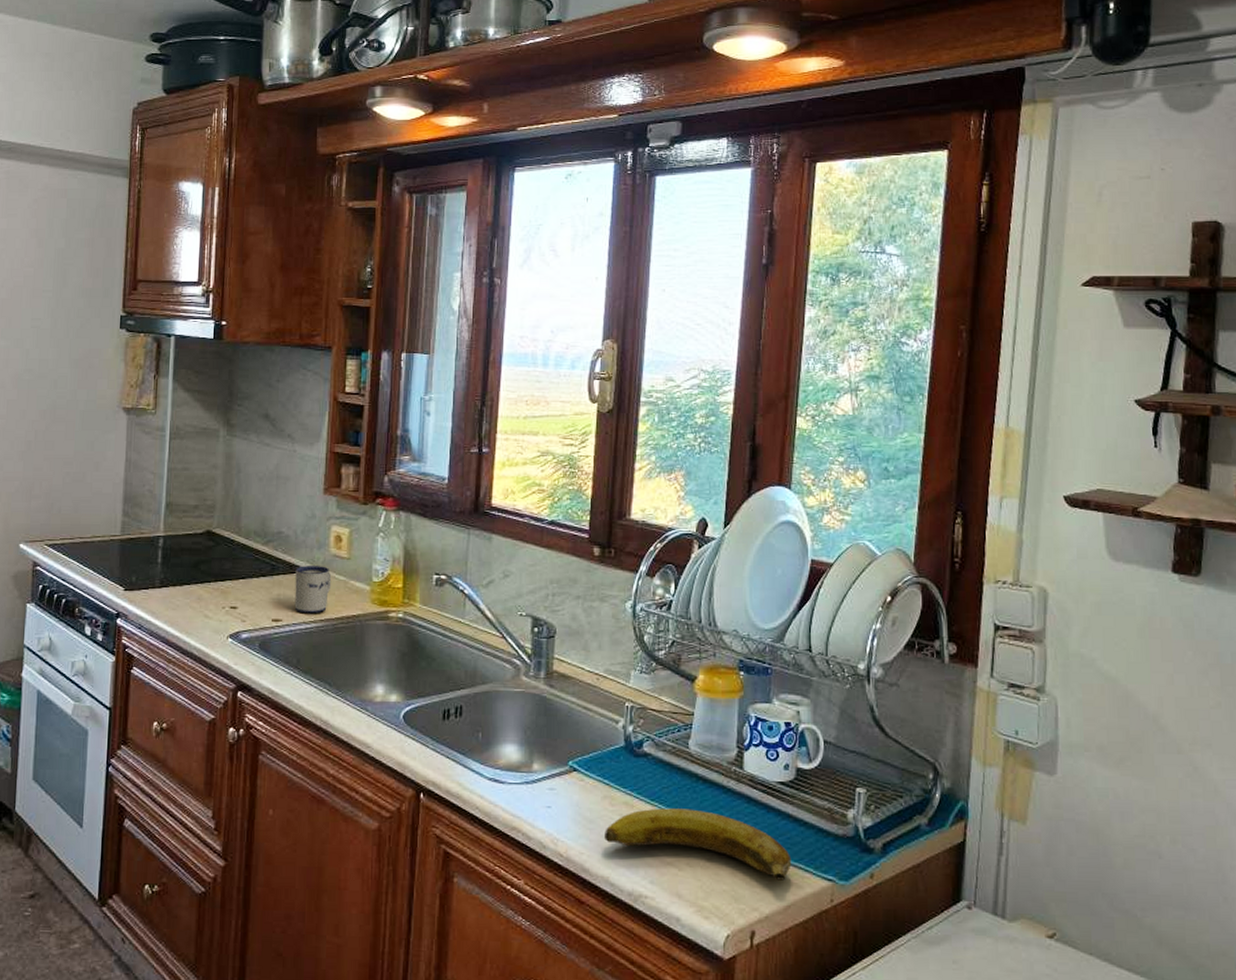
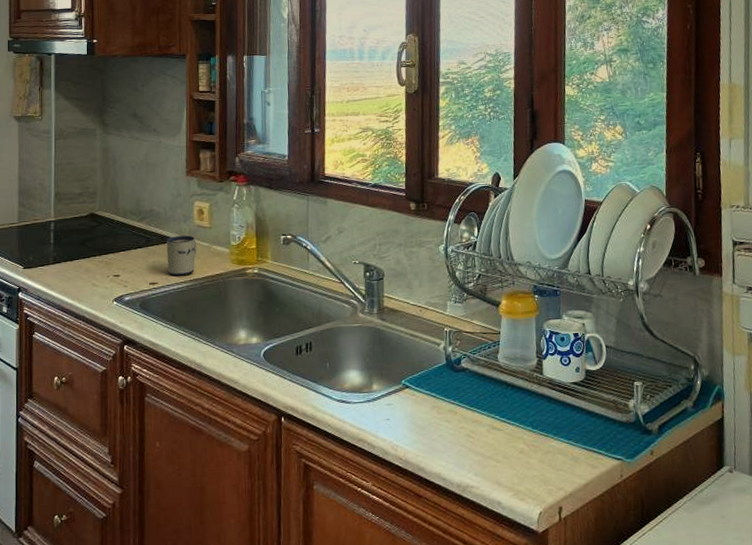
banana: present [605,808,792,881] -> none [435,411,588,463]

